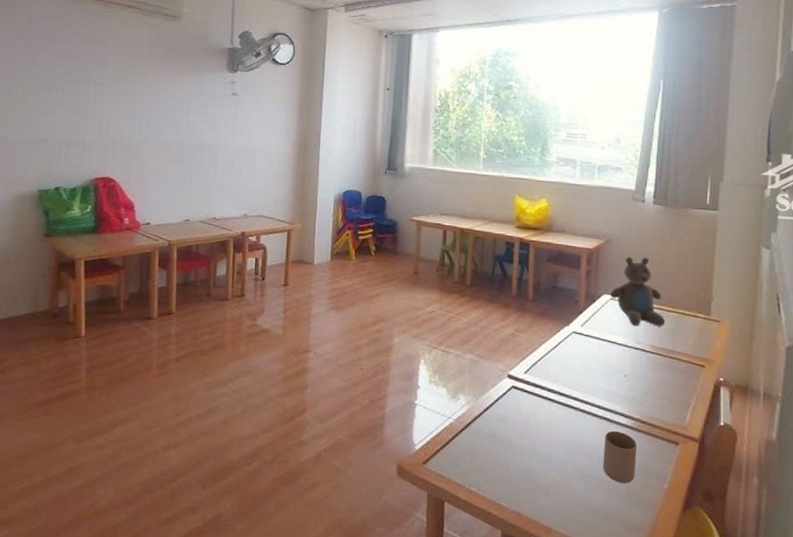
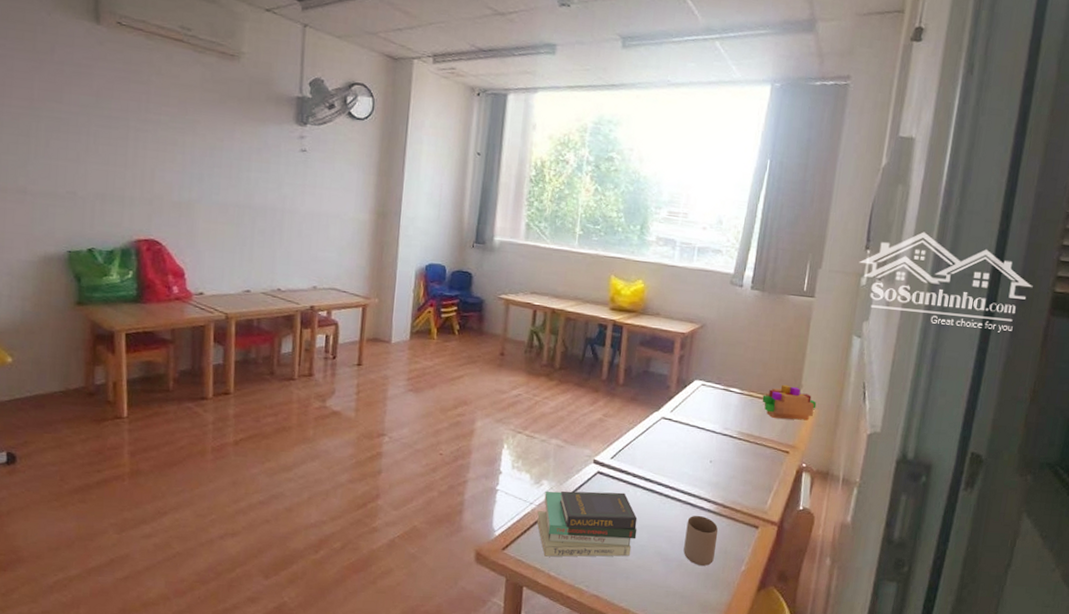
books: none [455,405,555,472] -> present [537,490,638,557]
stuffed animal: present [609,257,666,327] -> none [701,342,755,413]
hot dog: none [672,297,730,334] -> present [762,384,817,421]

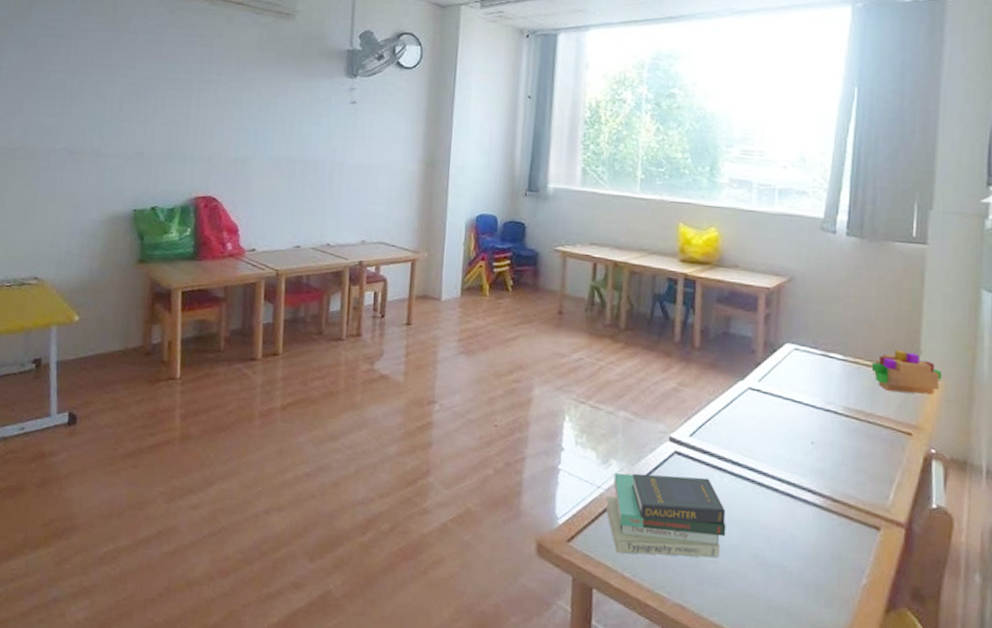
cup: present [683,515,719,566] -> none [786,509,829,576]

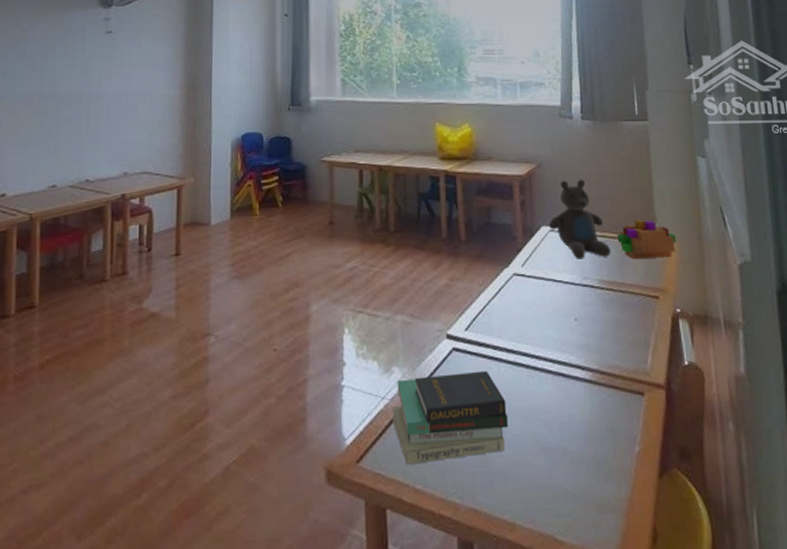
stuffed animal: none [793,299,863,385] -> present [548,179,612,259]

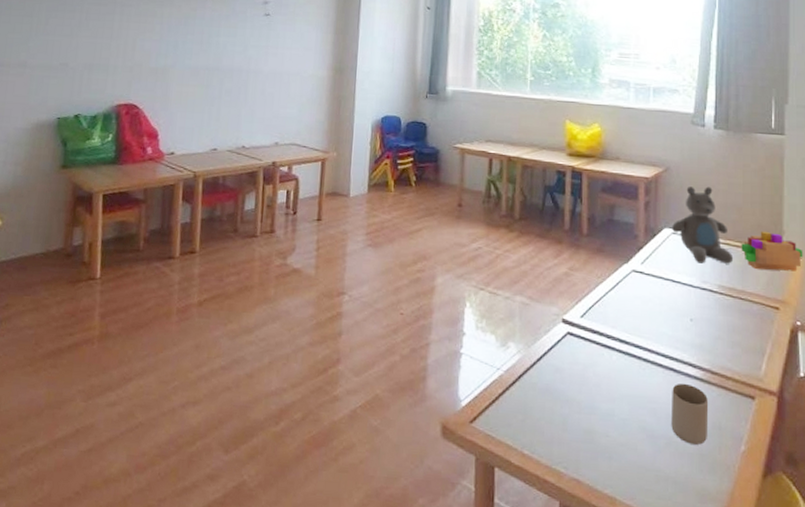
books: present [392,370,509,465] -> none [505,354,617,432]
cup: none [562,387,602,452] -> present [671,382,709,445]

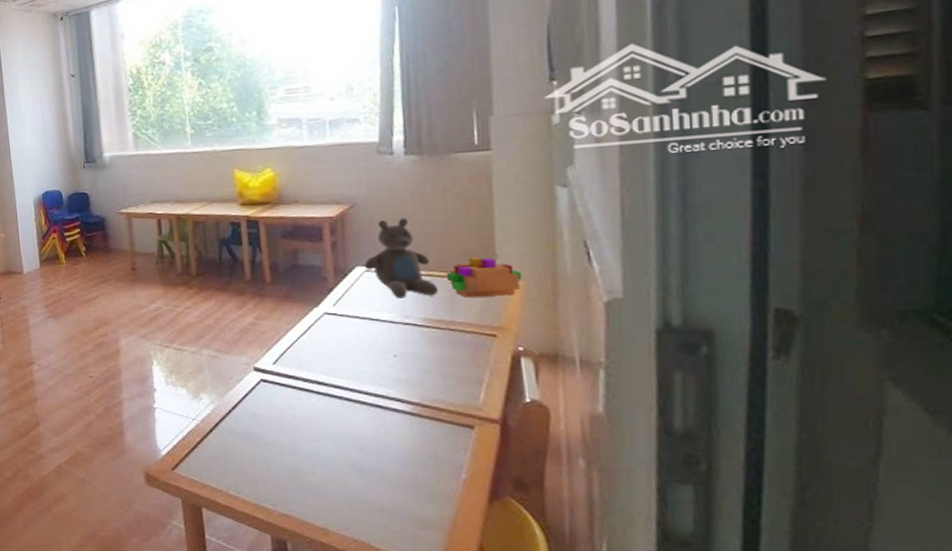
cup: present [671,382,709,445] -> none [379,418,423,476]

